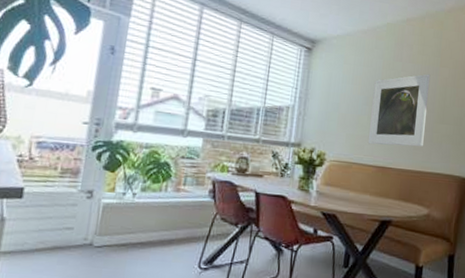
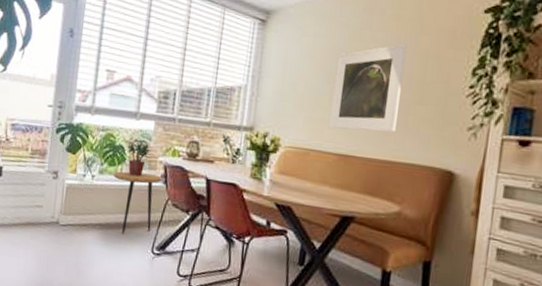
side table: none [157,187,211,251] -> present [113,171,163,234]
potted plant: none [173,157,199,193] -> present [127,140,151,177]

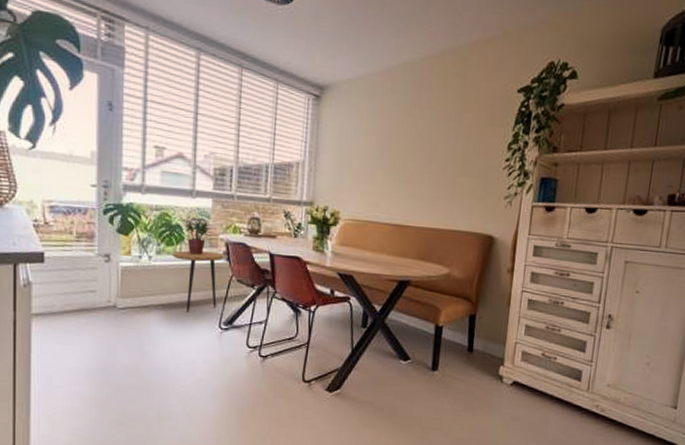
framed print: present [328,44,407,132] -> none [383,120,452,203]

